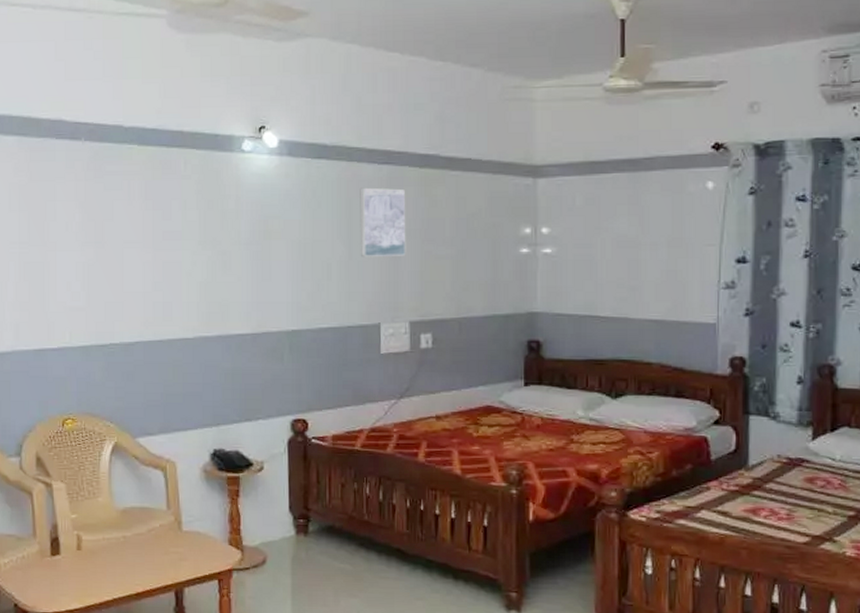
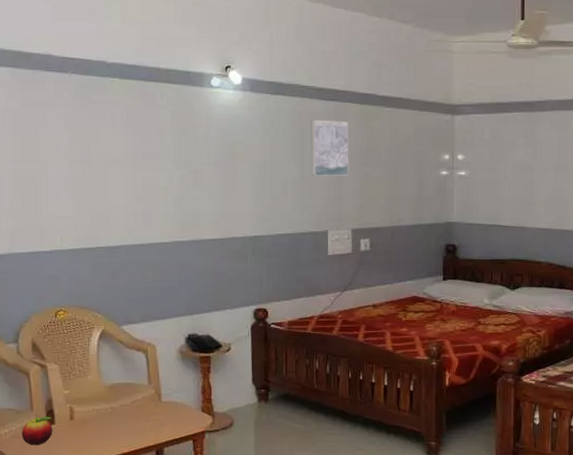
fruit: none [22,544,58,580] -> present [21,416,53,446]

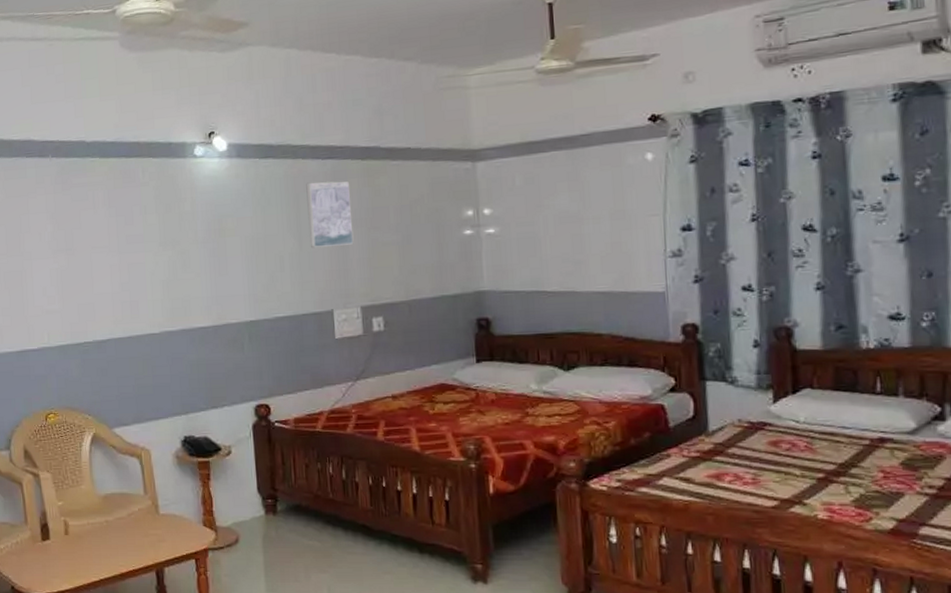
fruit: present [21,416,53,446] -> none [17,530,48,563]

